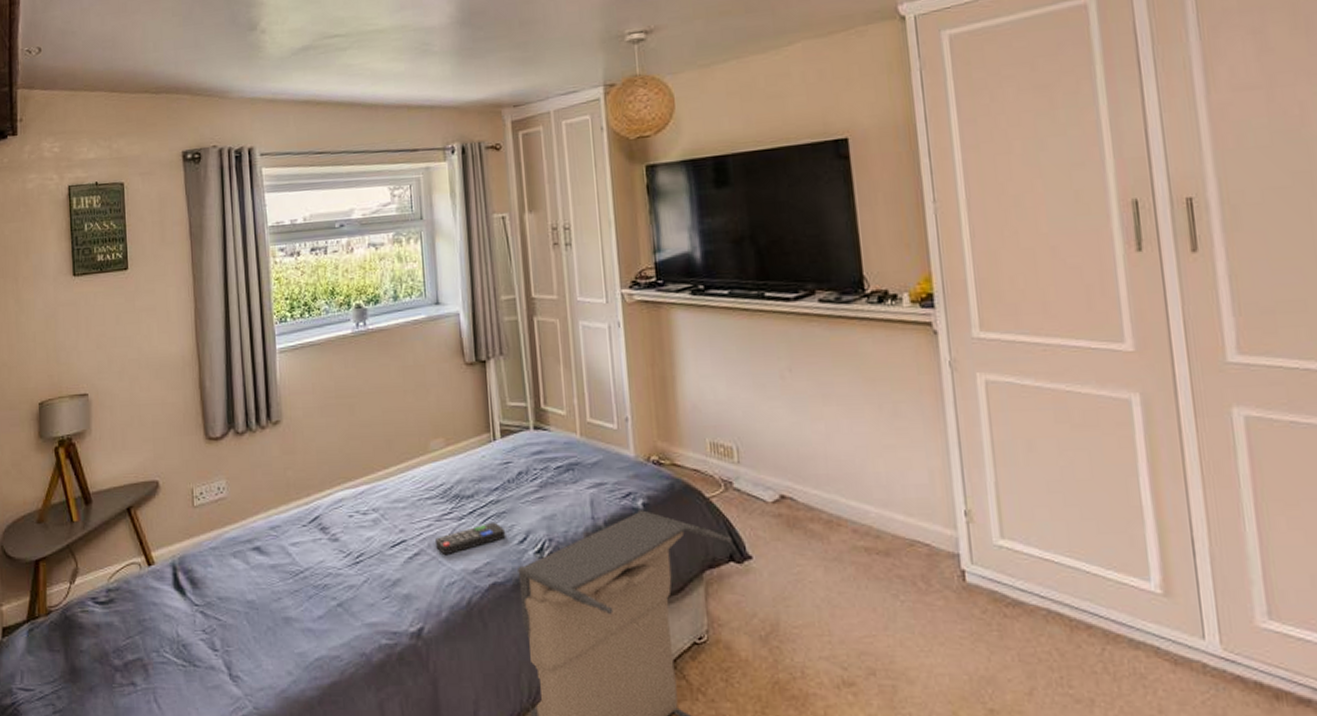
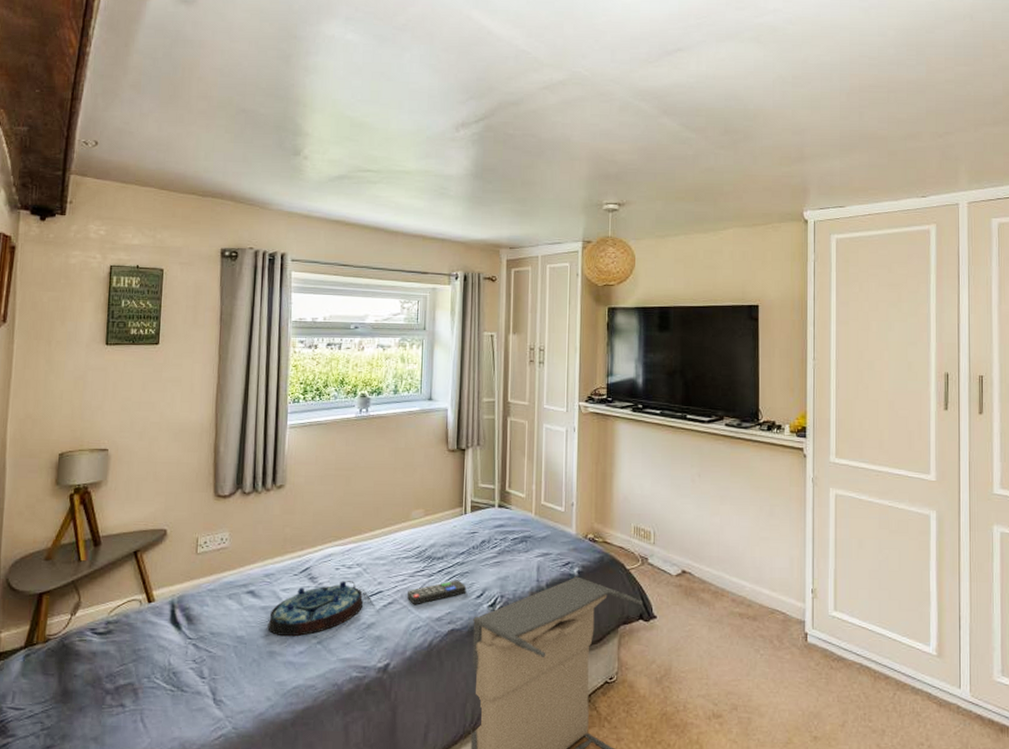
serving tray: none [279,530,386,599] -> present [267,581,364,637]

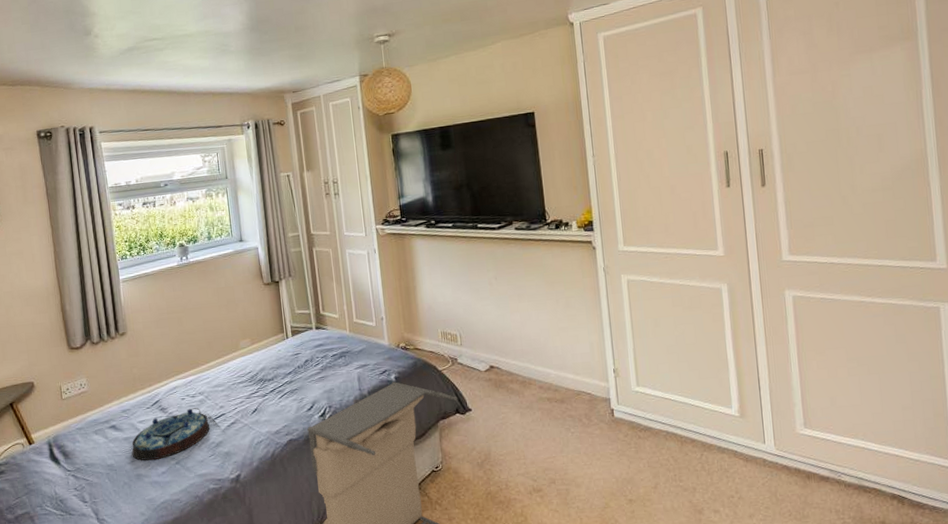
remote control: present [408,580,467,605] -> none [247,396,298,423]

